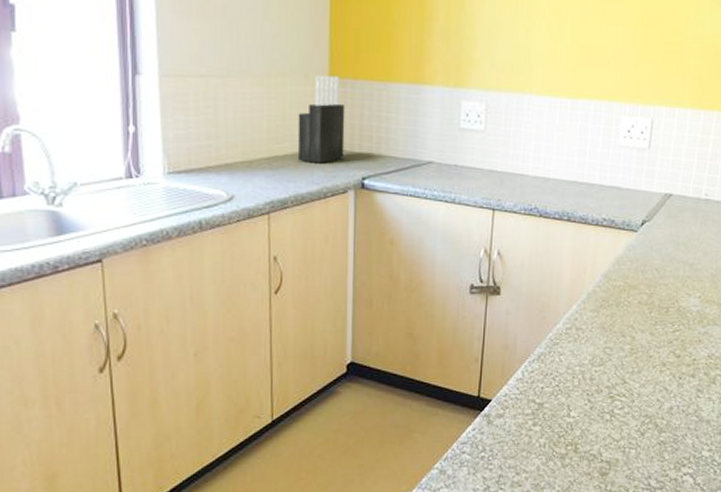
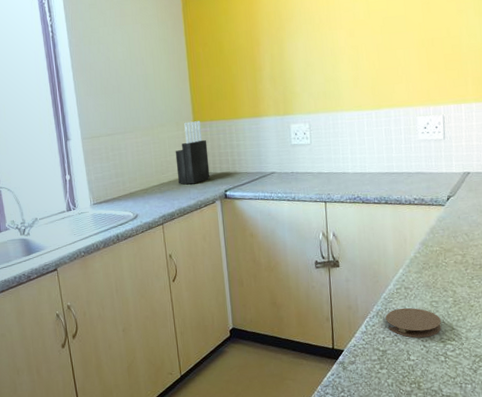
coaster: none [548,352,614,391] -> present [385,307,442,338]

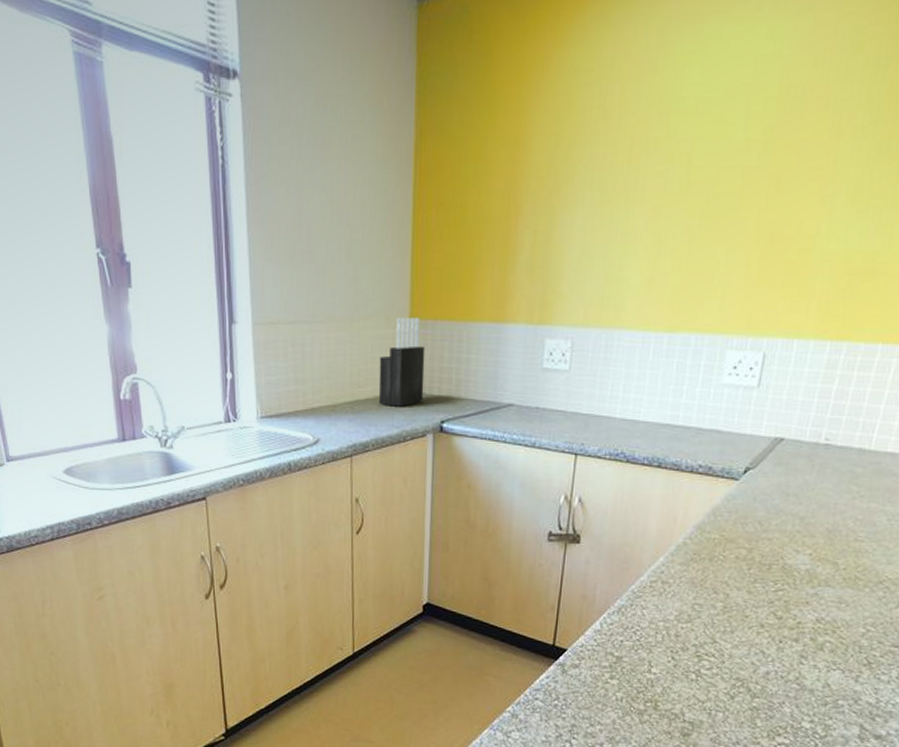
coaster: present [385,307,442,338] -> none [629,606,702,648]

